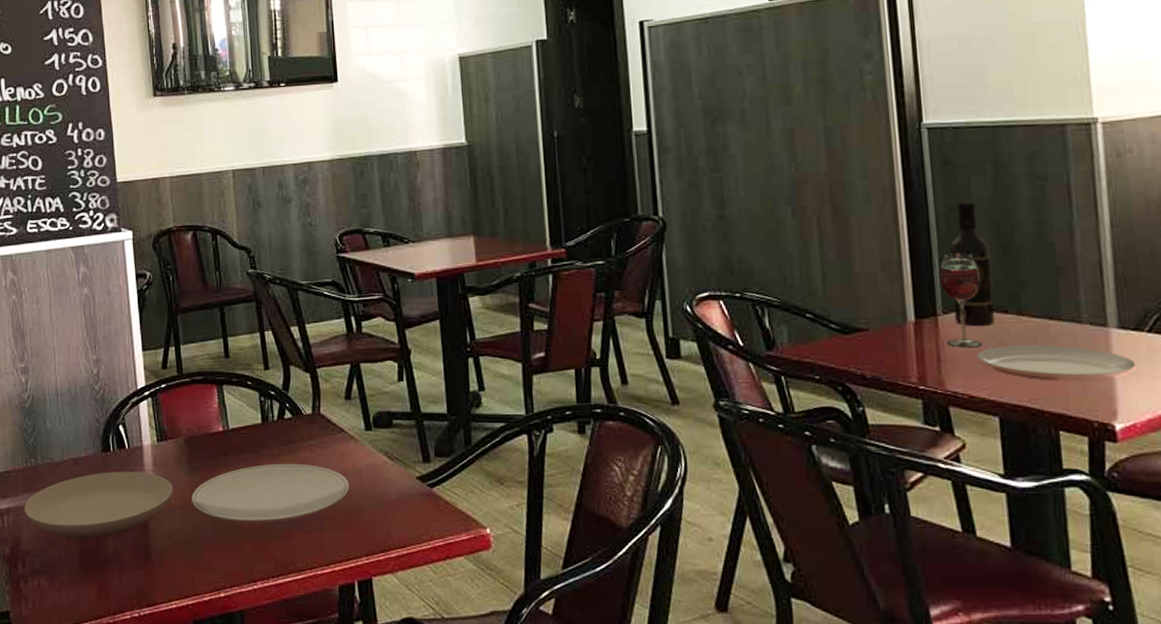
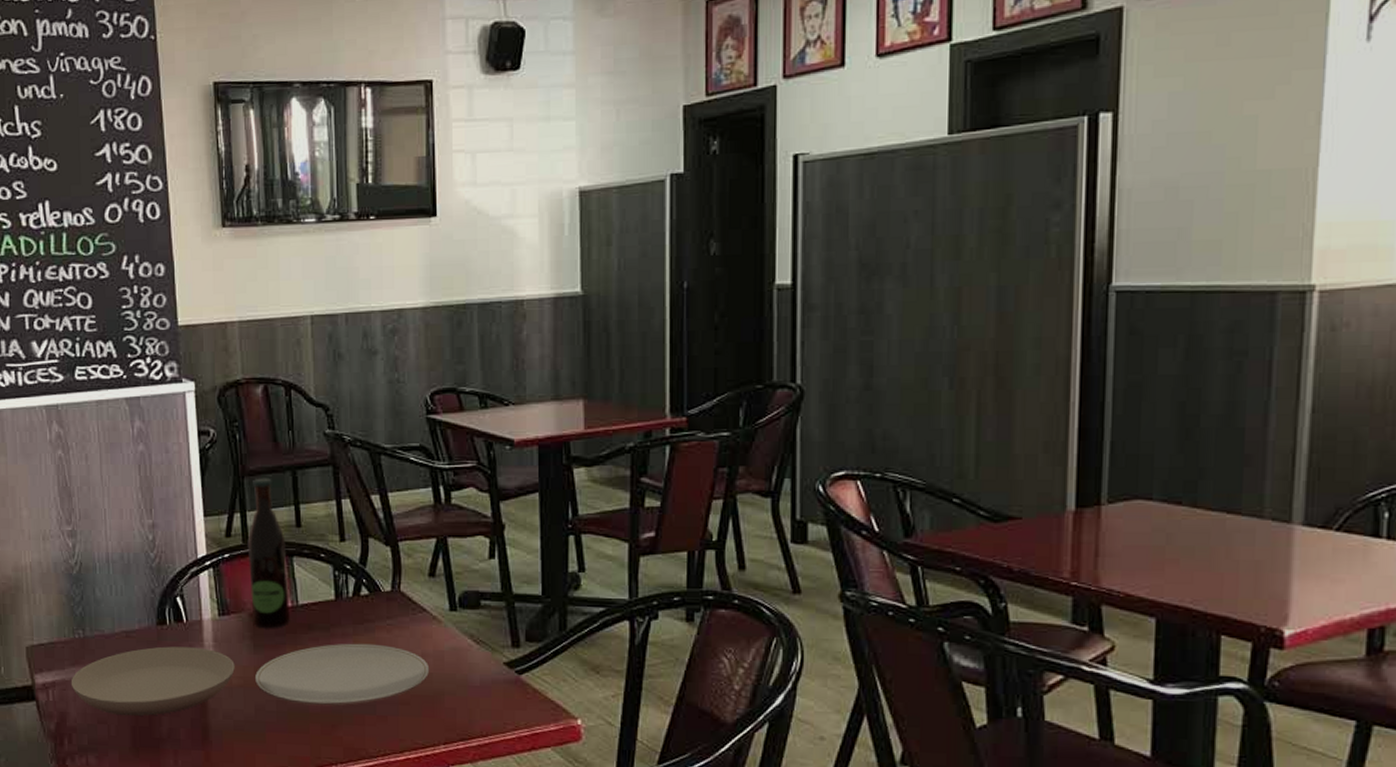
bottle: none [181,314,222,451] -> present [247,478,290,628]
wineglass: present [938,253,982,348] -> none [1108,436,1156,542]
wine bottle: present [949,202,995,326] -> none [1119,378,1170,518]
plate: present [977,345,1136,382] -> none [1140,541,1318,583]

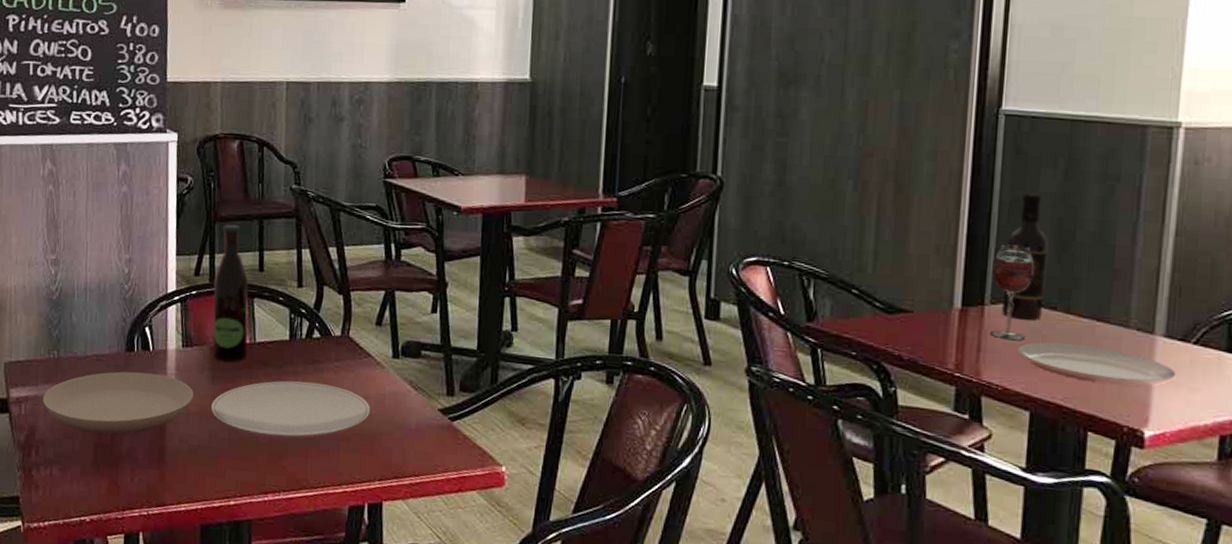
wineglass: none [1108,436,1156,542] -> present [991,244,1035,341]
wine bottle: none [1119,378,1170,518] -> present [1001,194,1049,321]
plate: none [1140,541,1318,583] -> present [1017,342,1177,387]

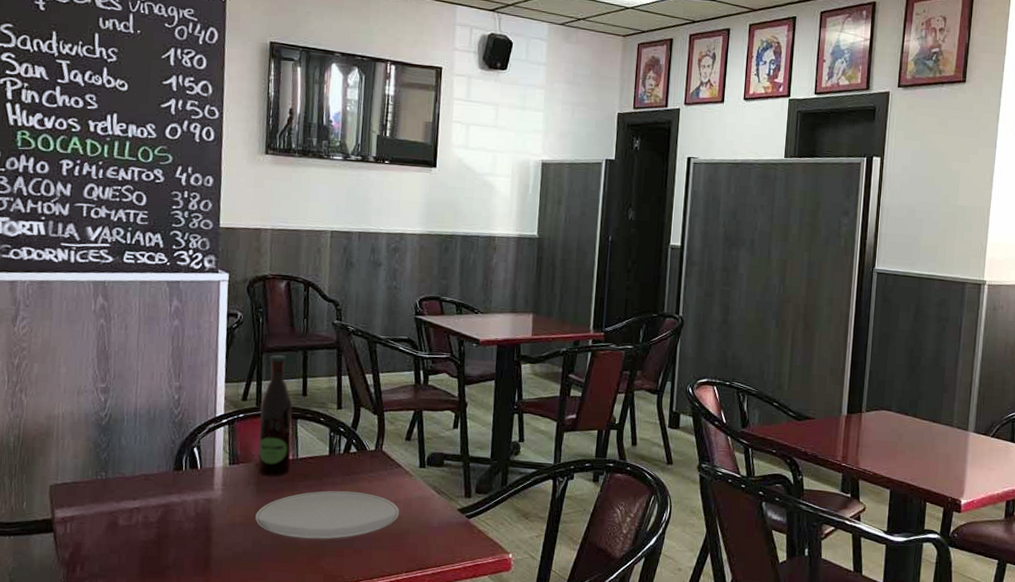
saucer: present [42,371,194,435] -> none [88,488,239,548]
wineglass: present [991,244,1035,341] -> none [866,367,895,438]
wine bottle: present [1001,194,1049,321] -> none [872,331,904,423]
plate: present [1017,342,1177,387] -> none [883,438,981,469]

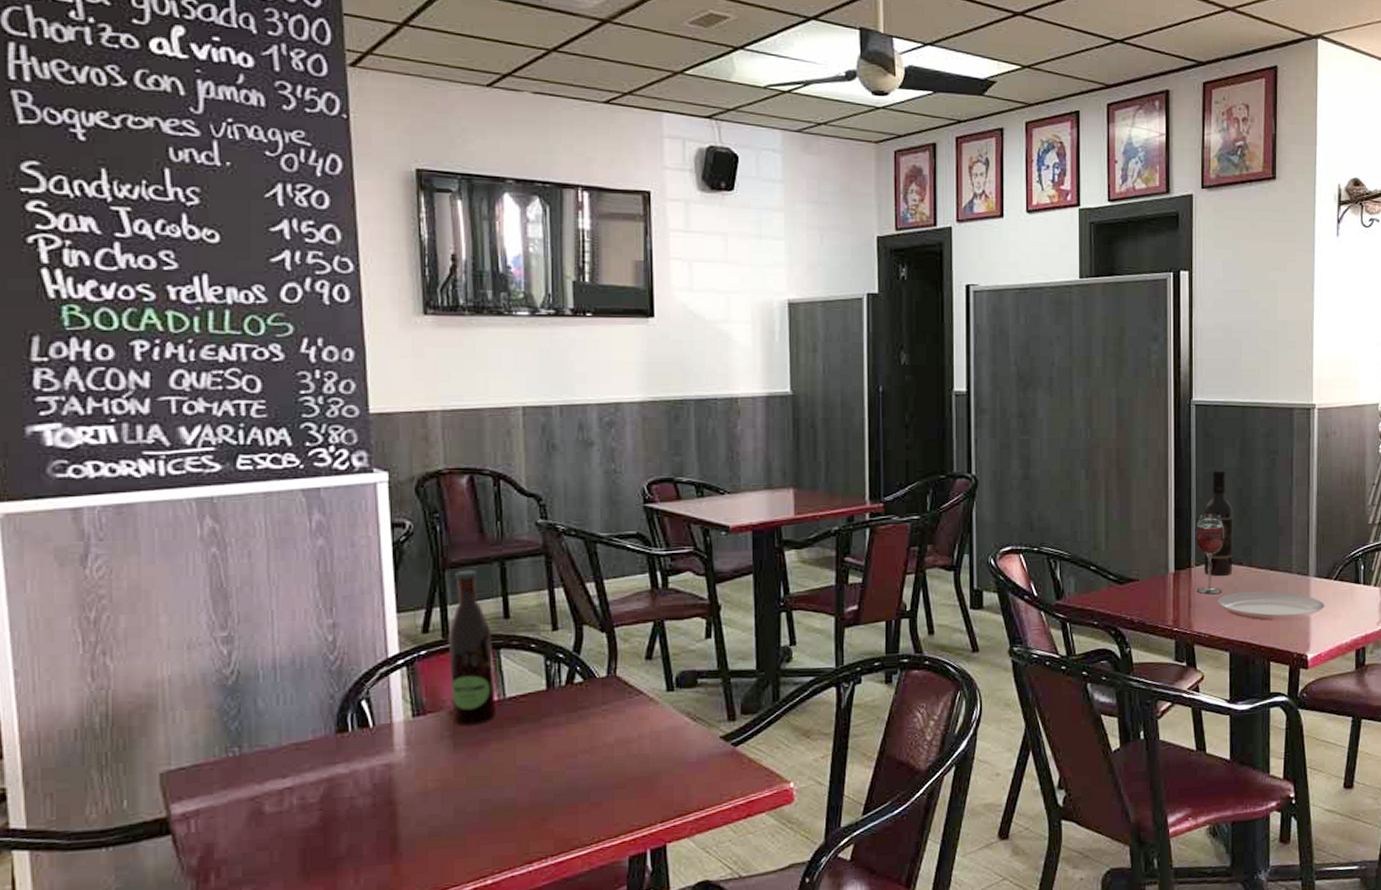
plate: present [255,490,400,541] -> none [455,730,647,801]
wineglass: none [866,367,895,438] -> present [1195,514,1225,595]
wine bottle: none [872,331,904,423] -> present [1203,470,1233,576]
plate: none [883,438,981,469] -> present [1217,591,1325,622]

